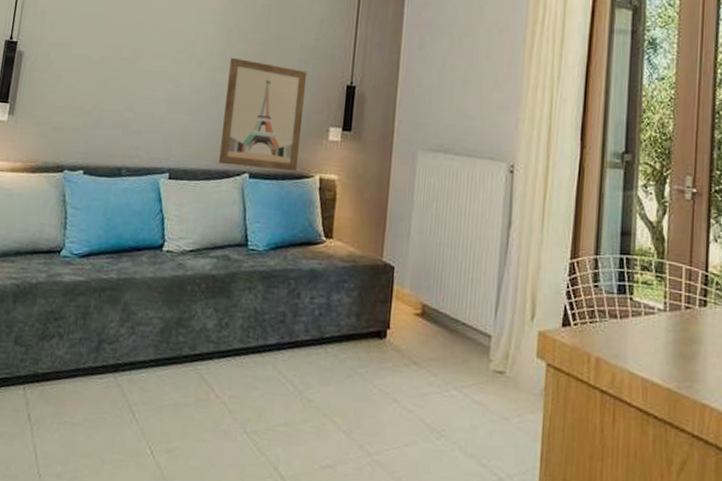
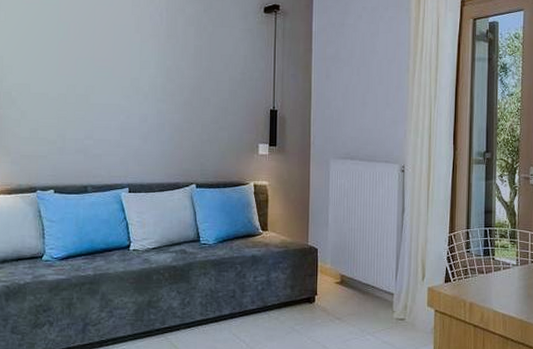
wall art: present [219,57,308,172] -> none [170,90,237,181]

